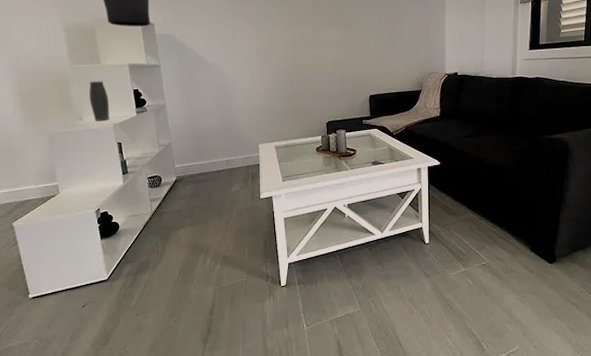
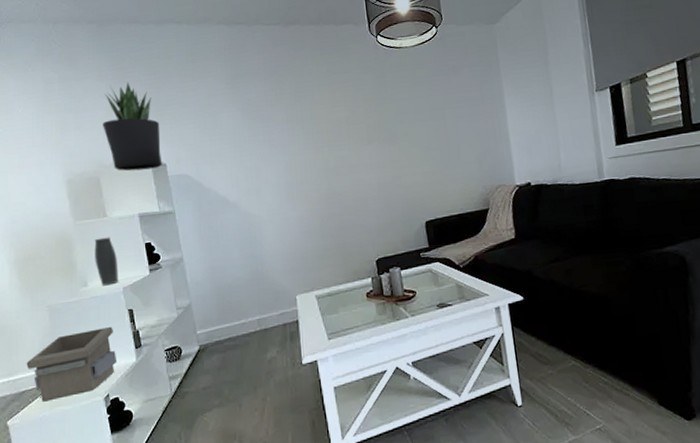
storage basket: none [29,155,107,210] -> present [26,326,118,402]

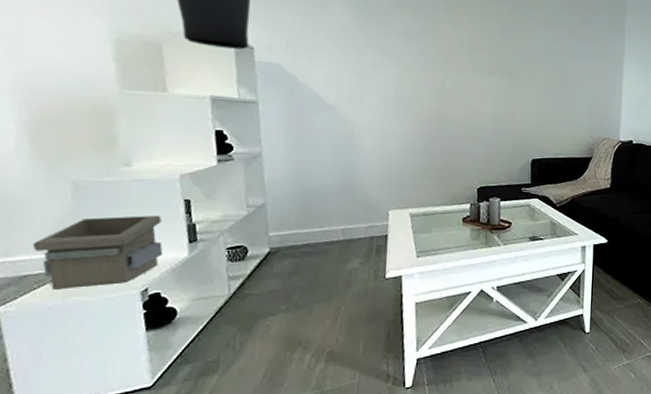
vase: present [94,237,119,286] -> none [144,114,177,170]

